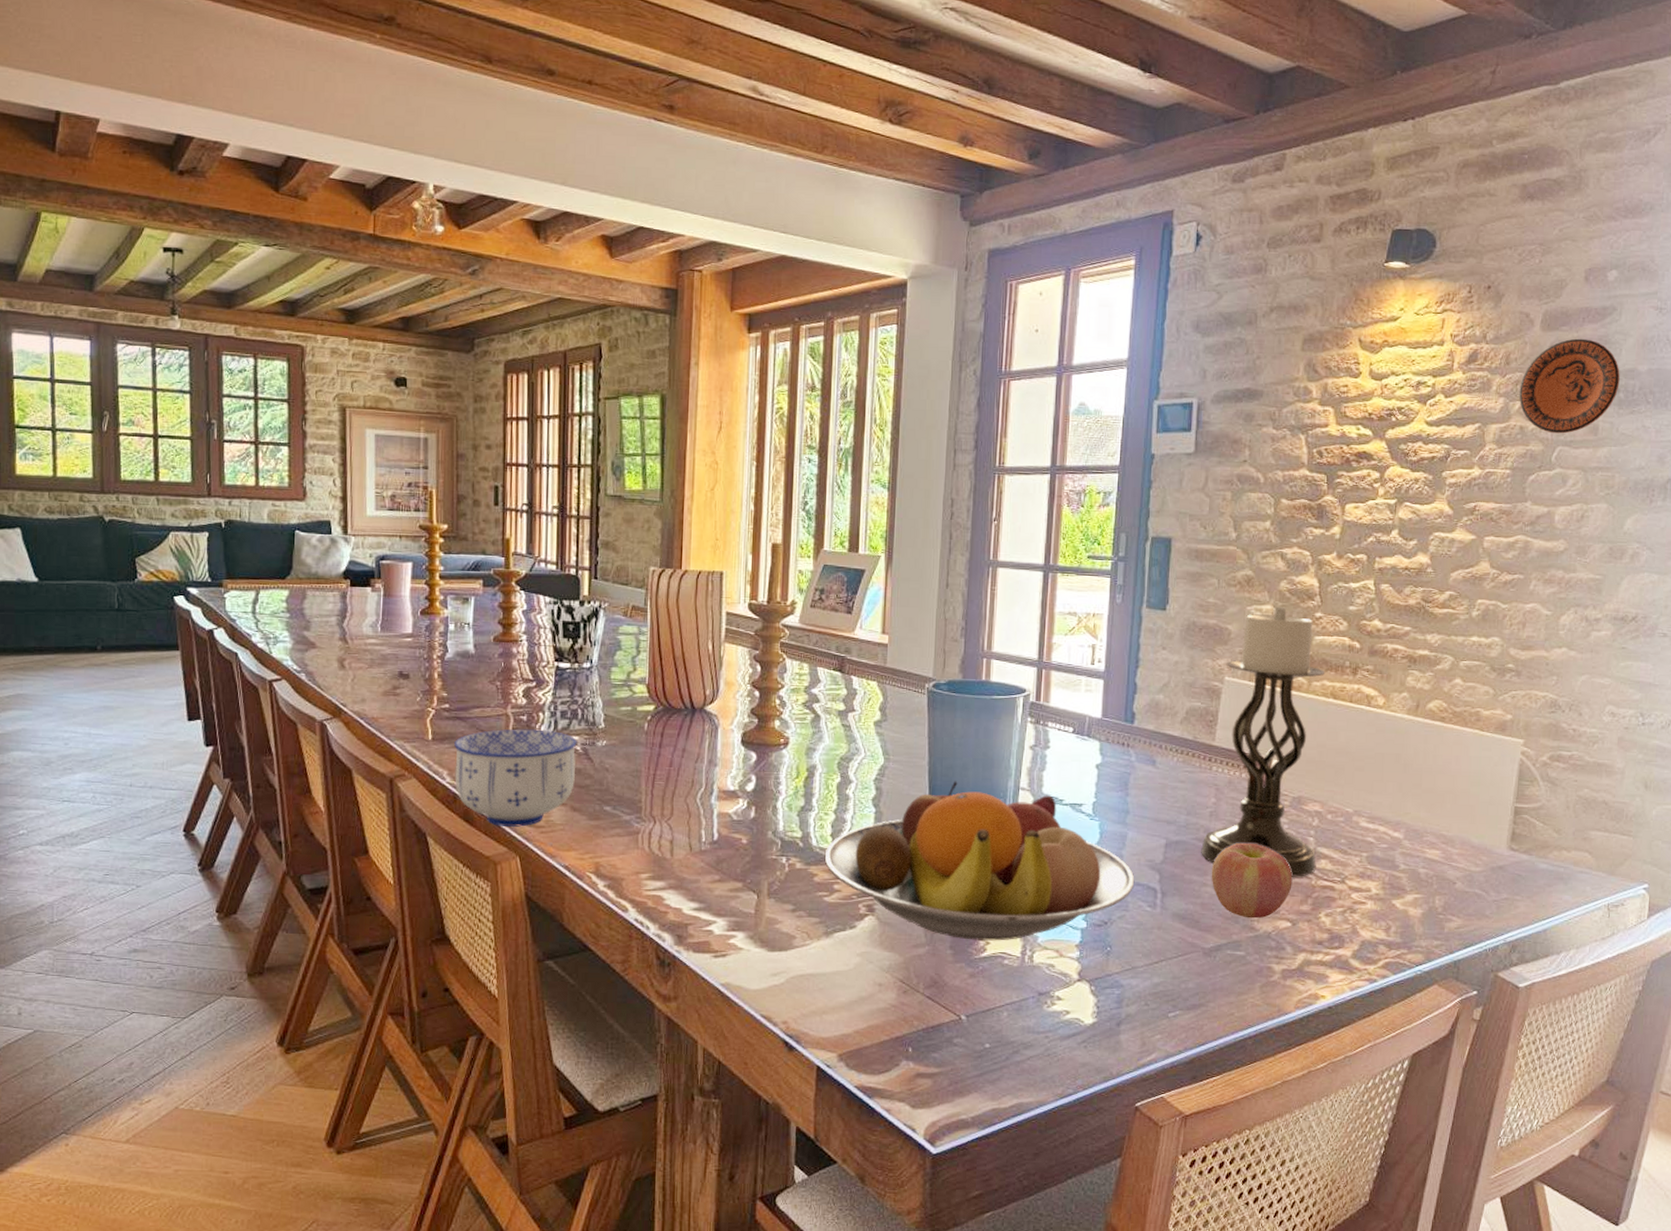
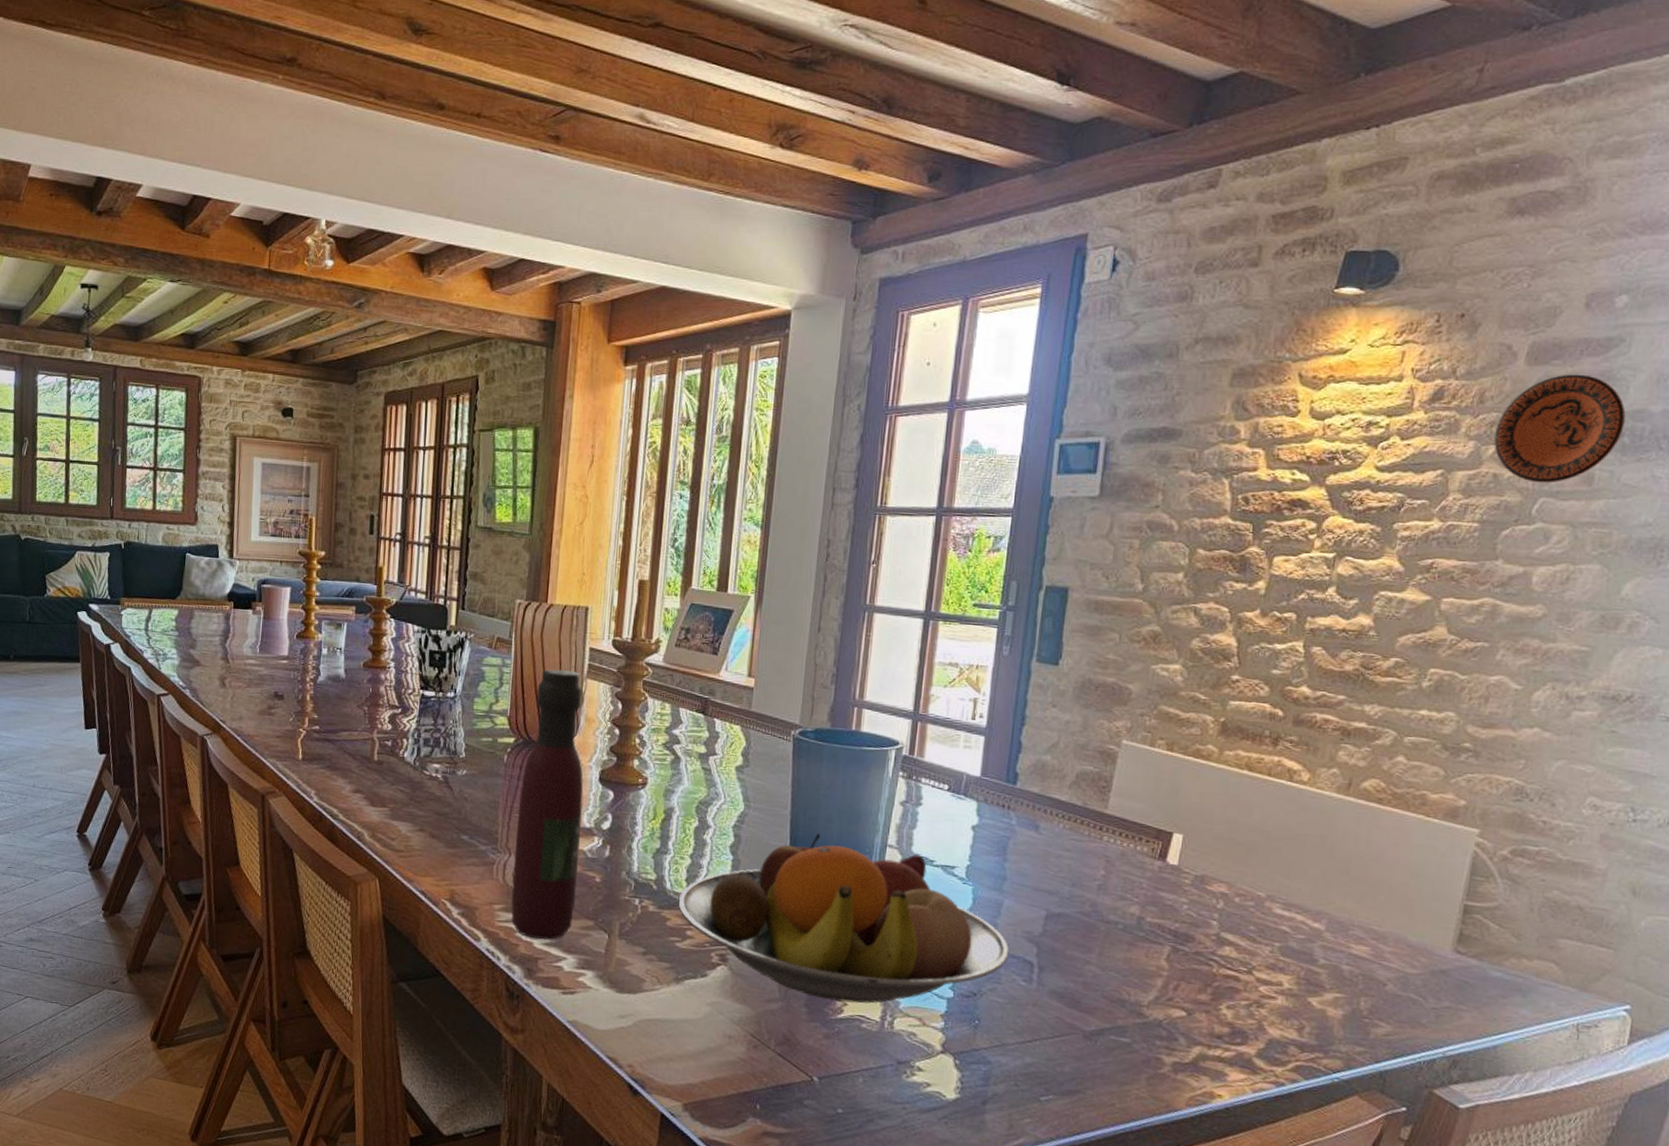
bowl: present [454,729,577,828] -> none [321,753,438,850]
wine bottle: none [657,635,727,905] -> present [510,669,584,940]
candle holder: present [1201,606,1326,877] -> none [1085,666,1241,963]
apple: present [1211,842,1293,919] -> none [1095,920,1190,1004]

